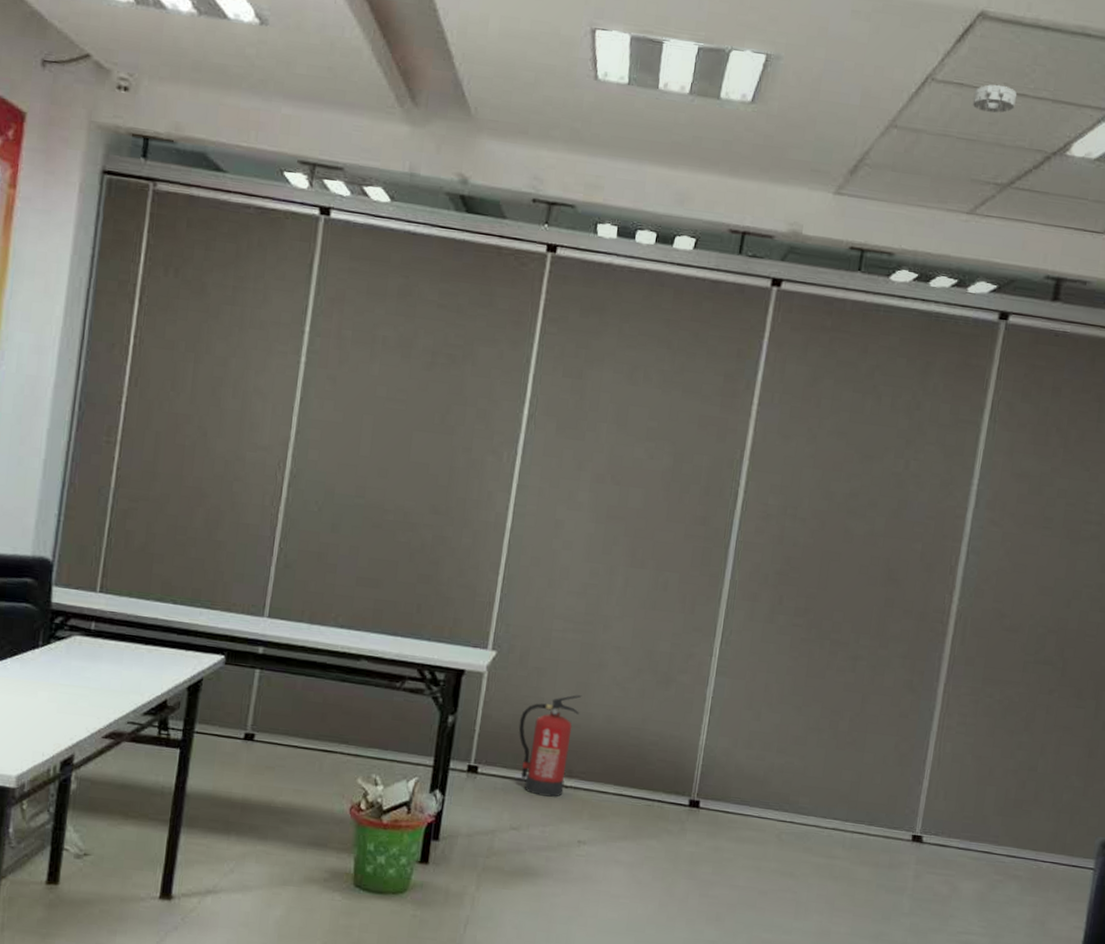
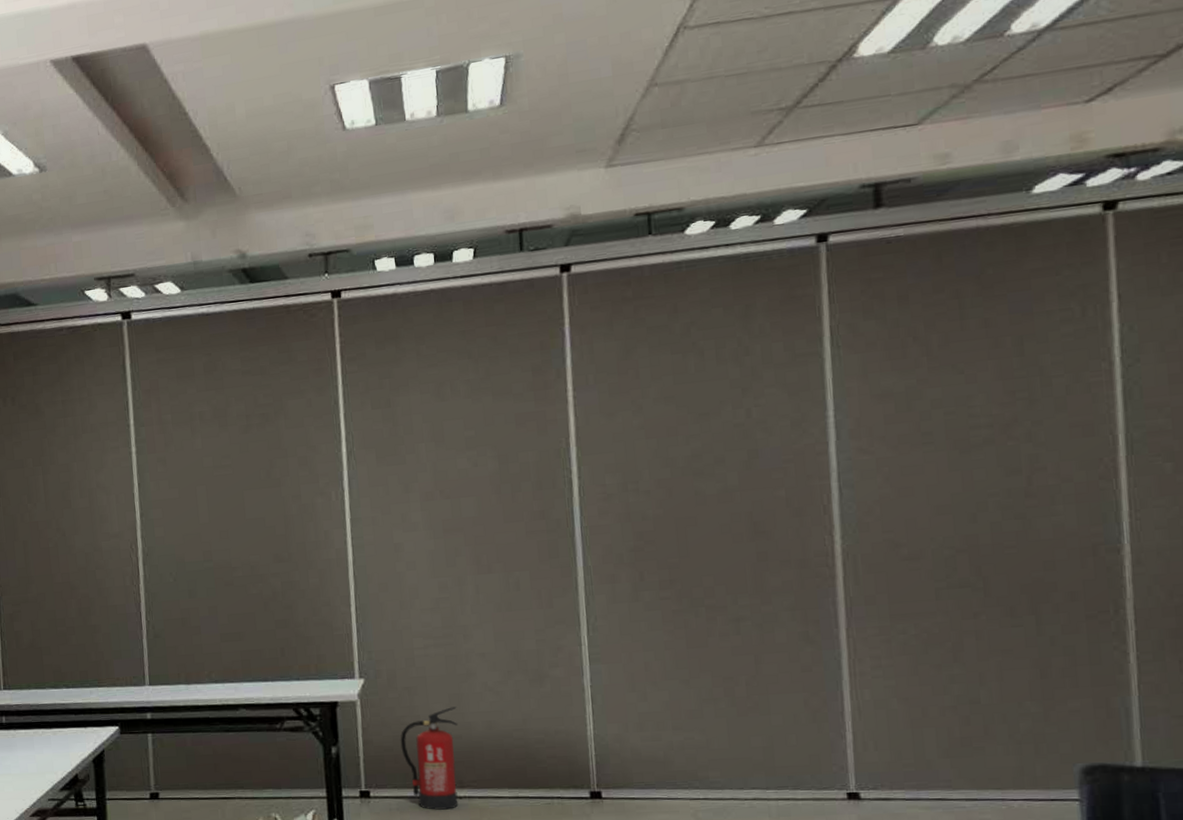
smoke detector: present [972,84,1017,113] -> none [733,10,783,43]

